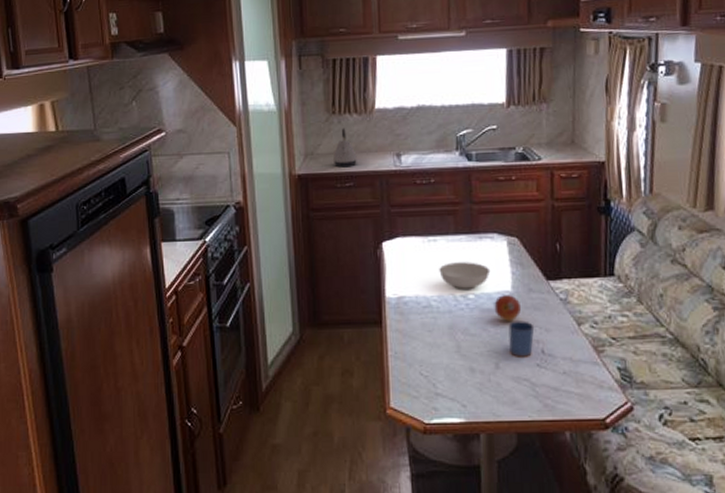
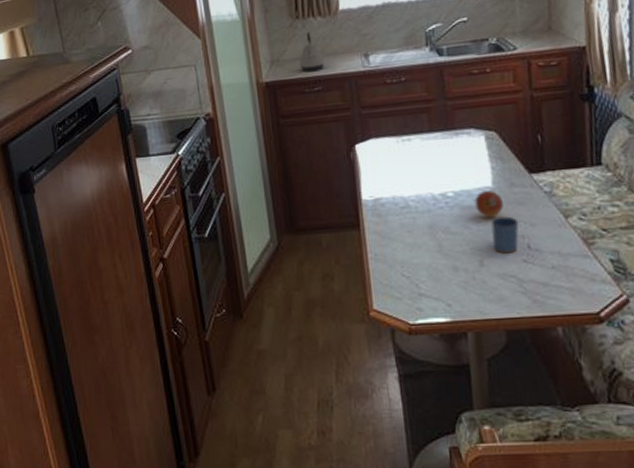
bowl: present [439,262,491,291] -> none [415,159,469,189]

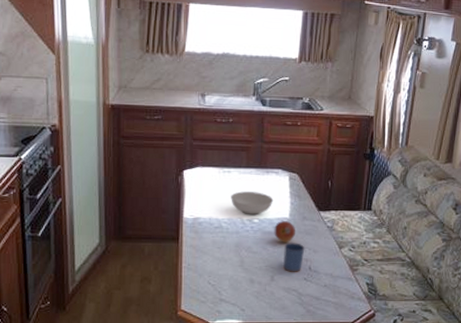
kettle: present [299,32,324,73] -> none [144,66,166,102]
bowl: none [415,159,469,189] -> present [231,191,274,216]

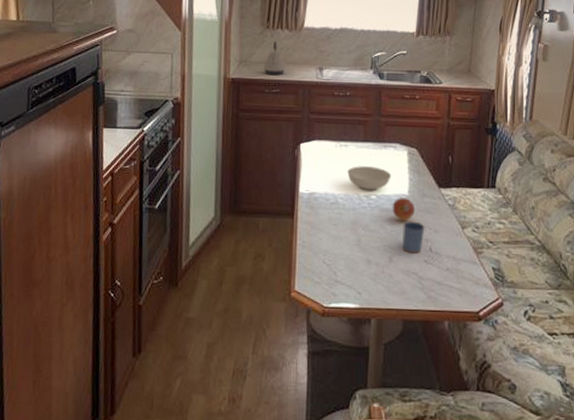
kettle: none [144,66,166,102] -> present [263,41,285,76]

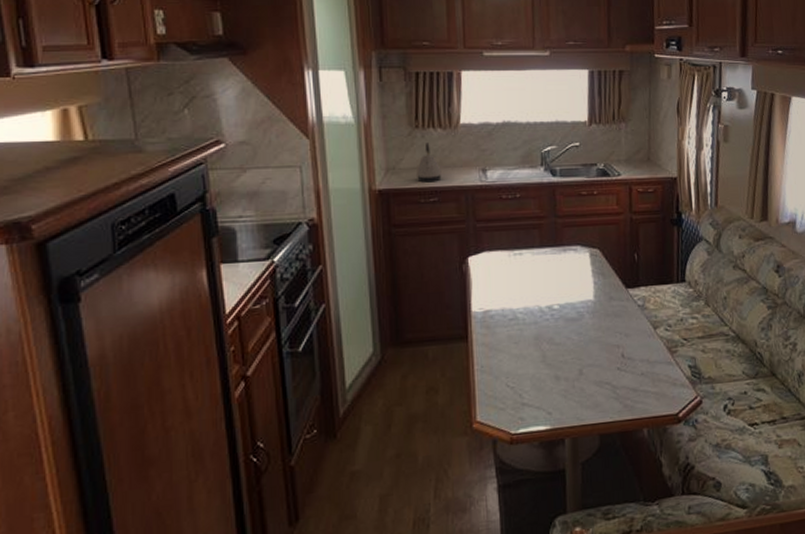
bowl: present [347,166,392,192] -> none [525,273,574,302]
fruit: present [392,198,416,221] -> none [577,304,604,329]
mug: present [401,221,425,253] -> none [591,327,615,363]

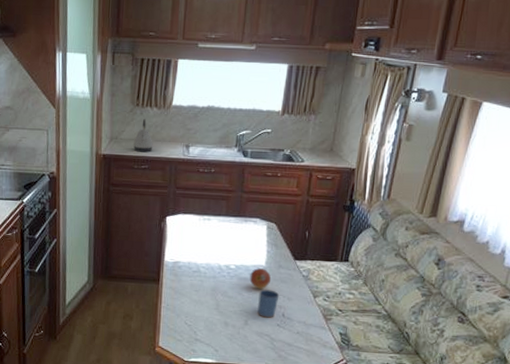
fruit: none [577,304,604,329] -> present [249,268,272,289]
mug: none [591,327,615,363] -> present [257,289,280,318]

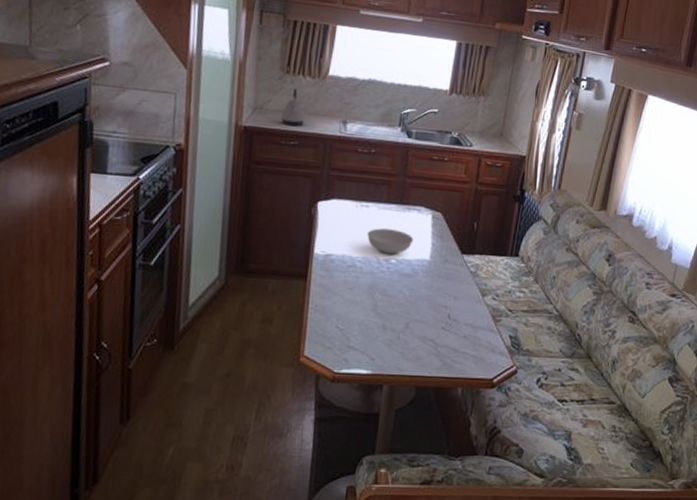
bowl: none [209,238,251,262] -> present [367,228,414,256]
fruit: present [249,268,272,289] -> none [412,263,437,287]
mug: present [257,289,280,318] -> none [419,287,445,320]

